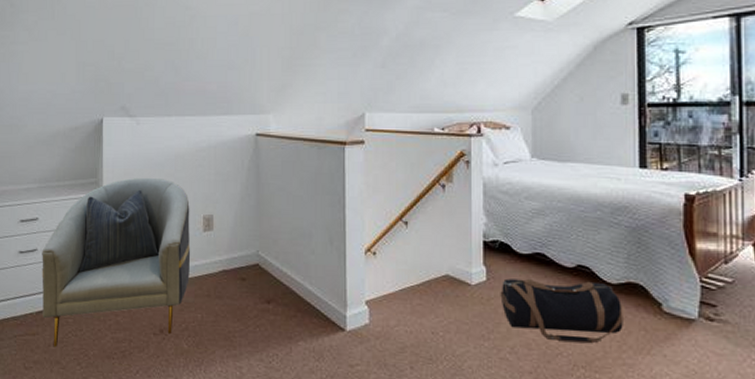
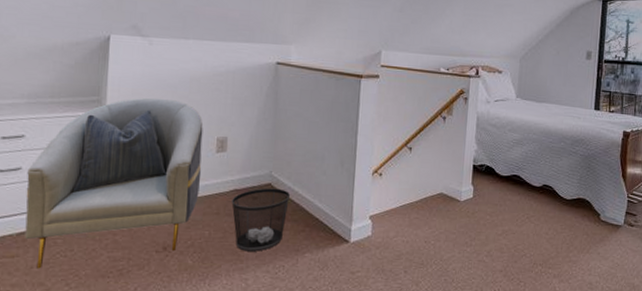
waste bin: none [221,268,280,338] -> present [231,188,291,252]
duffel bag: present [500,278,623,344] -> none [483,195,573,246]

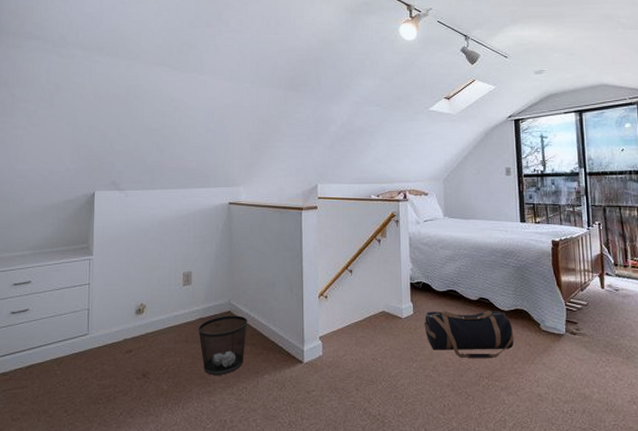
armchair: present [25,98,203,269] -> none [32,241,172,398]
duffel bag: none [483,195,573,246] -> present [424,310,514,359]

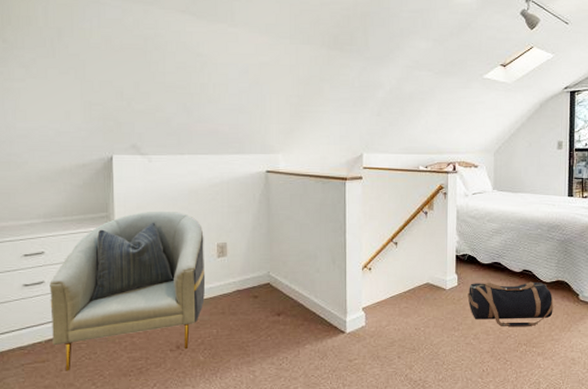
armchair: none [32,241,172,398] -> present [49,210,206,371]
waste bin: present [198,315,248,375] -> none [235,287,289,346]

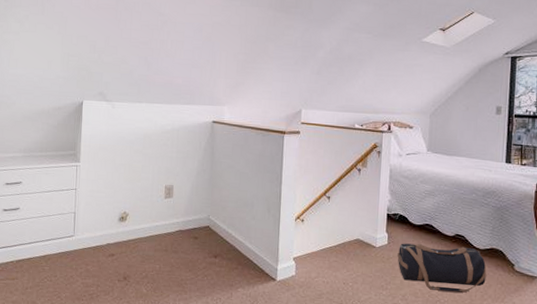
armchair: present [49,210,206,371] -> none [22,152,154,290]

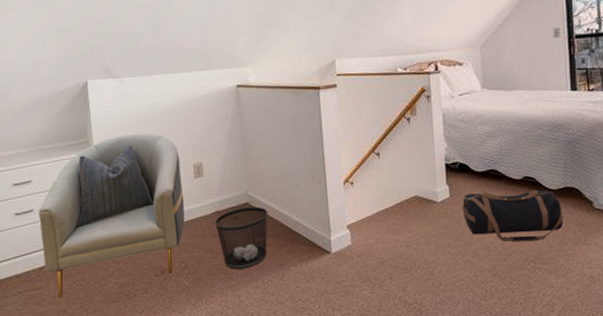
armchair: none [22,152,154,290] -> present [38,133,185,298]
waste bin: none [177,229,226,285] -> present [215,206,269,269]

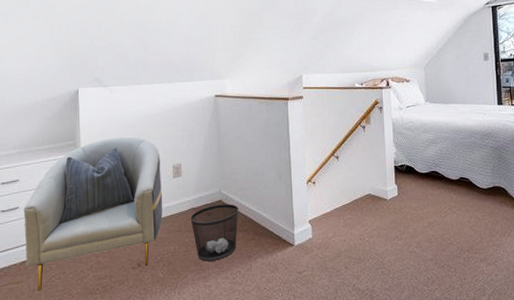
duffel bag: present [462,189,563,242] -> none [408,188,492,235]

